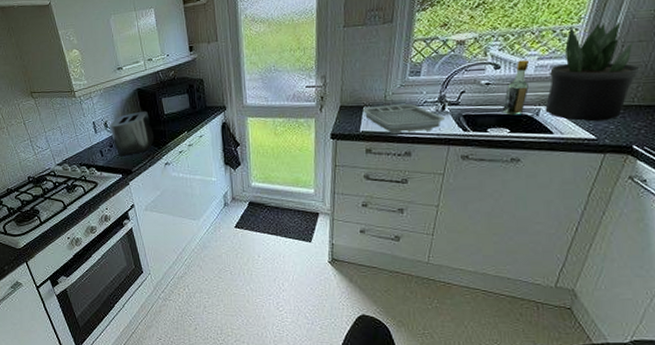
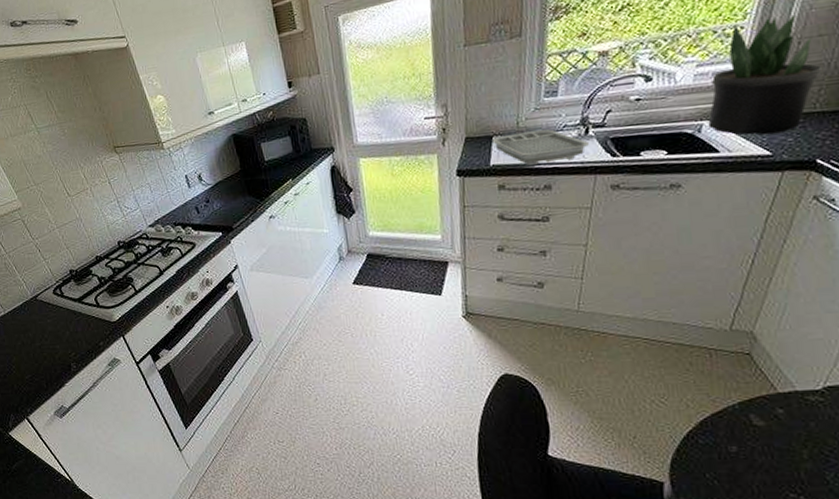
toaster: present [109,111,155,156] -> none [203,158,256,211]
bottle: present [502,60,530,116] -> none [656,68,687,135]

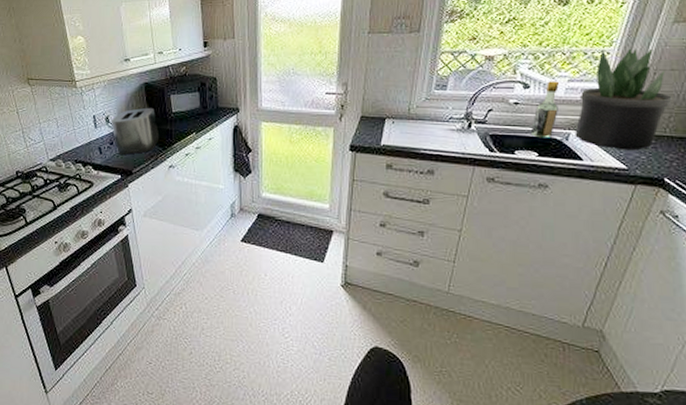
toaster: none [203,158,256,211] -> present [110,107,160,155]
dish rack: present [491,129,589,166] -> none [384,119,470,151]
bottle: none [656,68,687,135] -> present [530,81,560,138]

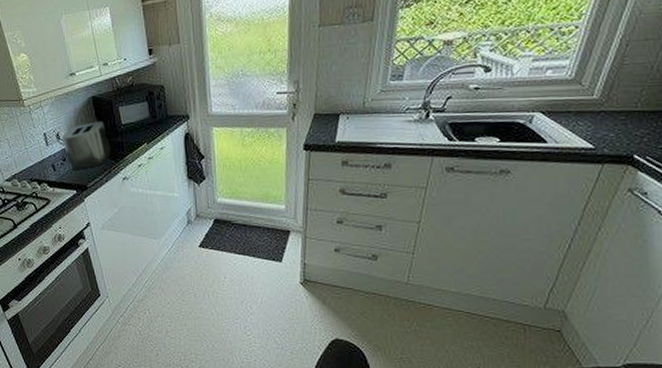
bottle: present [530,81,560,138] -> none [491,61,524,123]
planter: present [575,48,674,151] -> none [539,18,647,129]

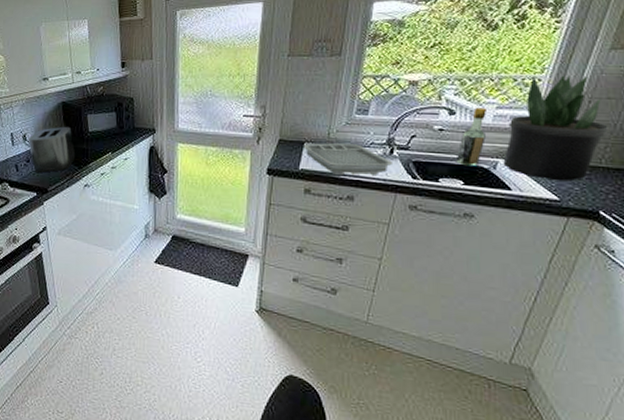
dish rack: none [338,111,428,145] -> present [303,143,392,176]
bottle: none [491,61,524,123] -> present [455,107,488,167]
planter: none [539,18,647,129] -> present [503,75,610,181]

